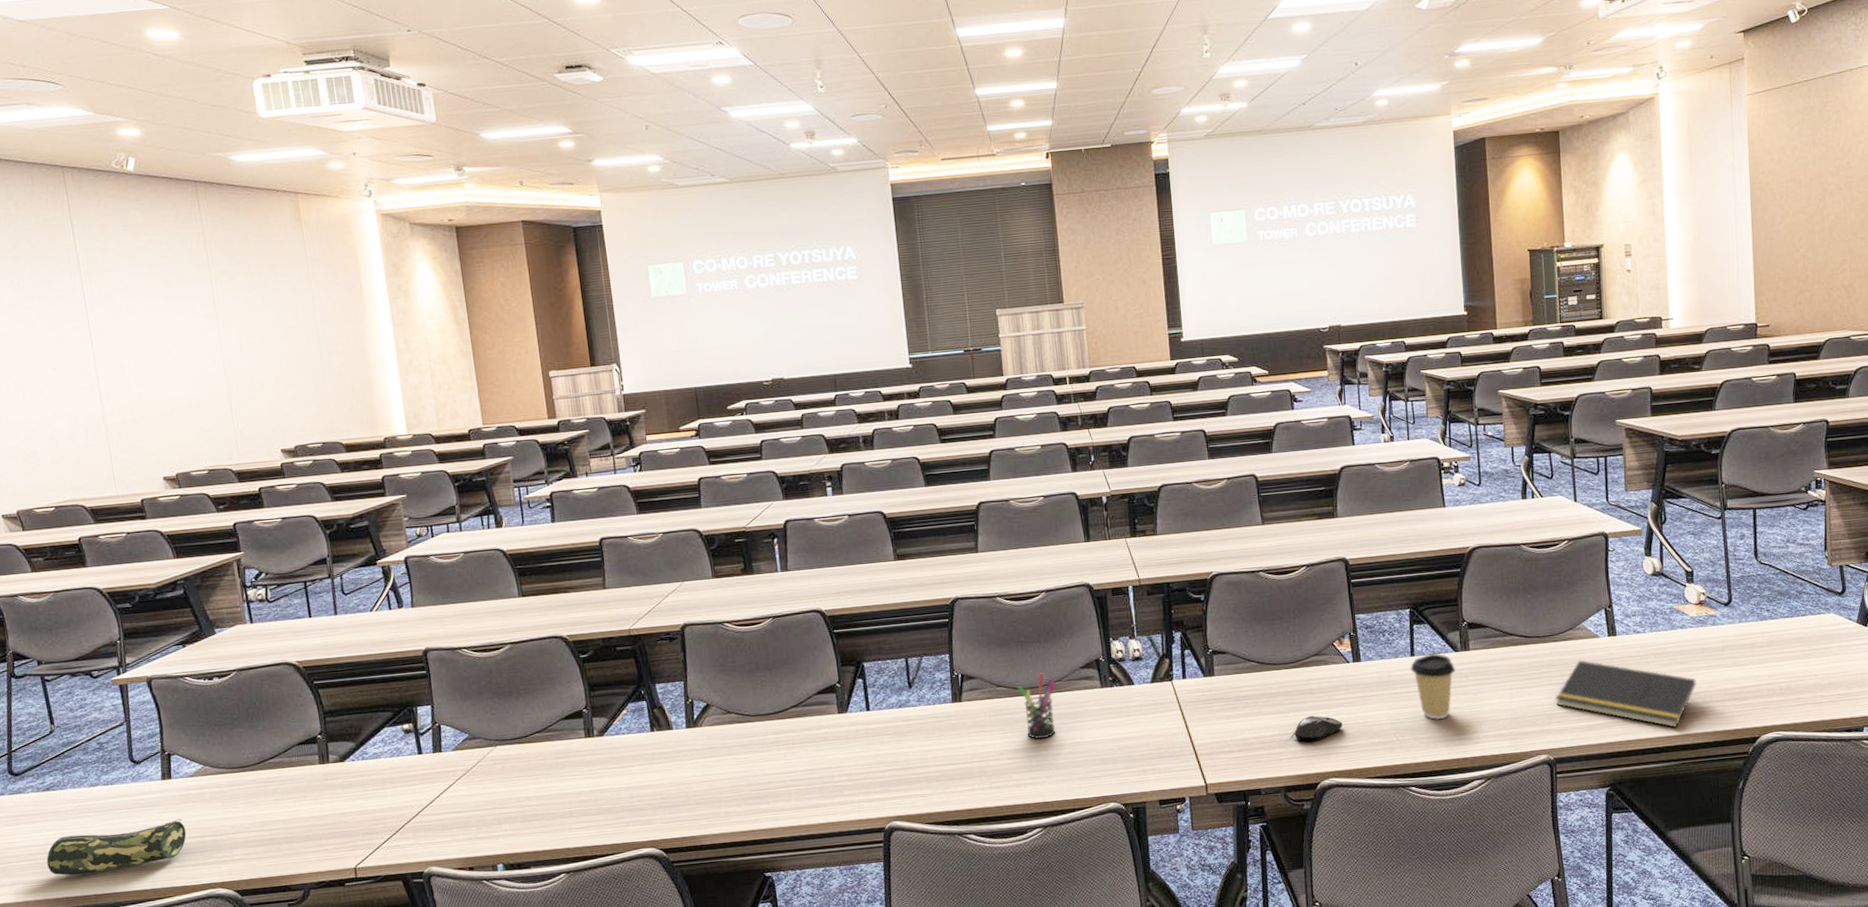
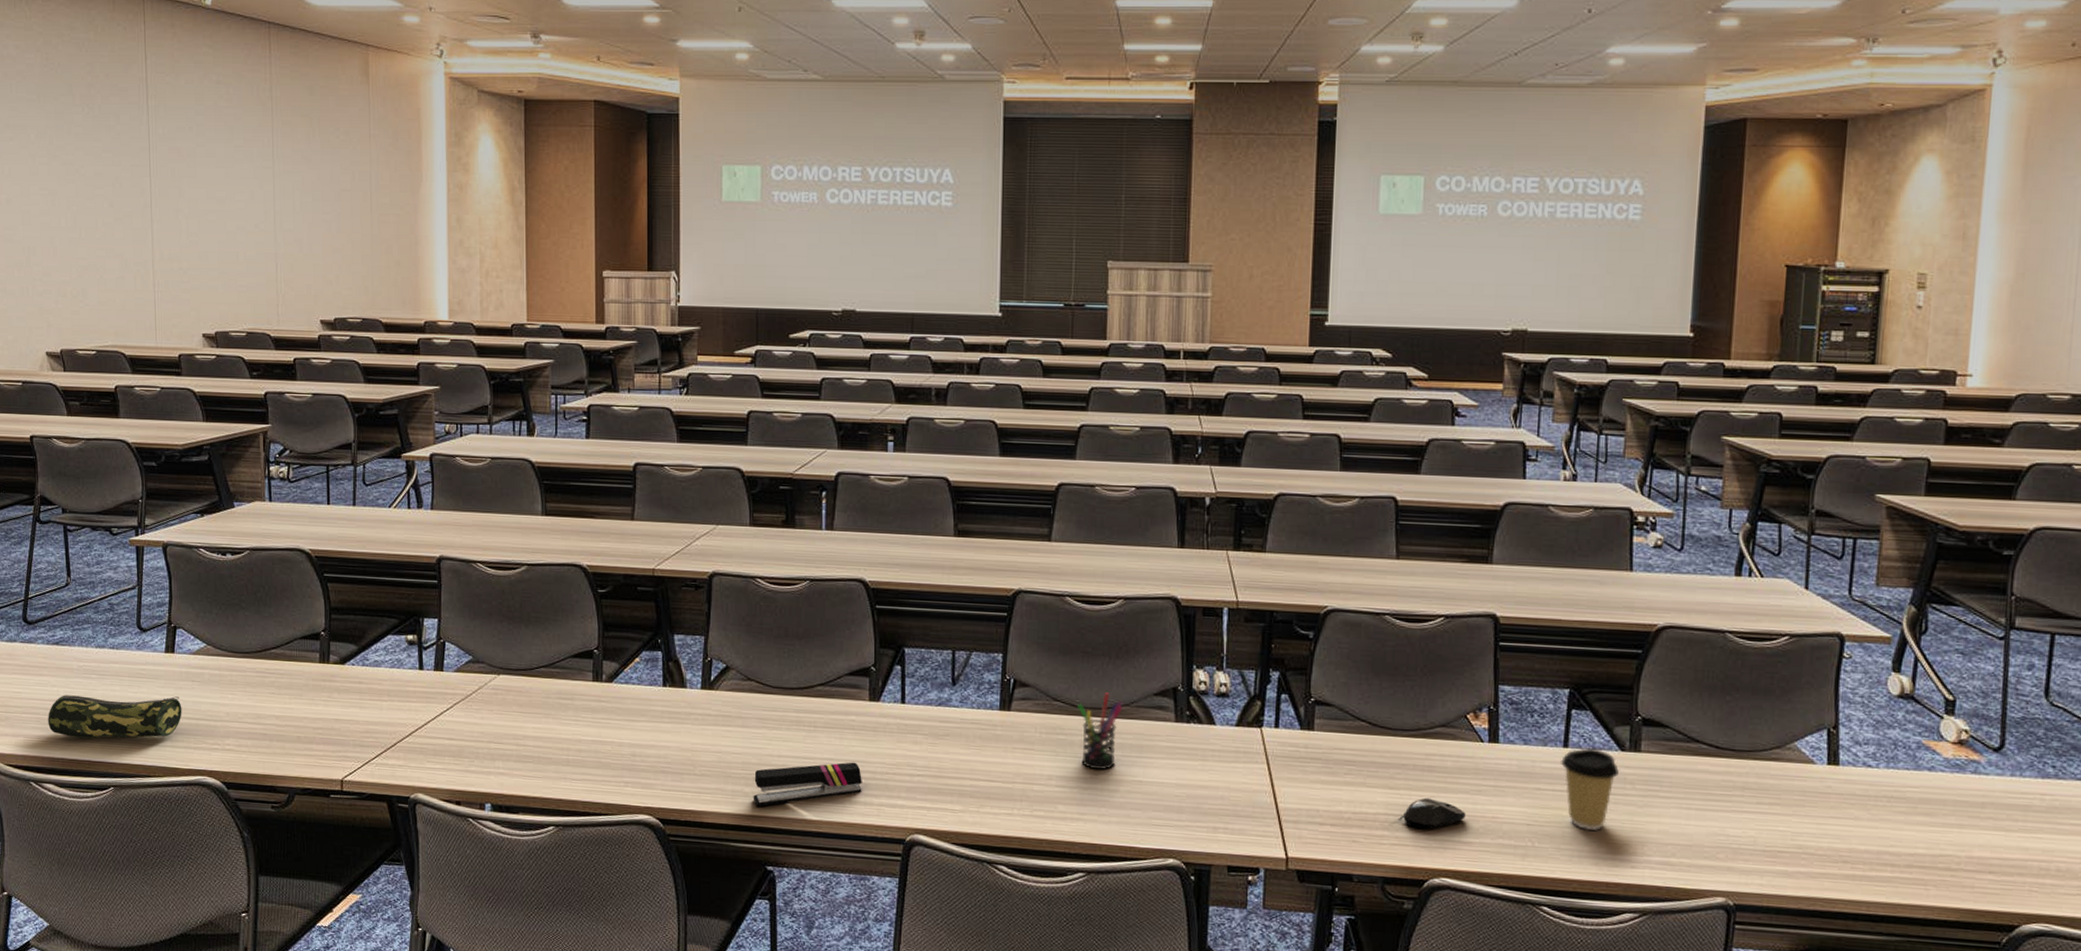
stapler: none [744,768,842,823] -> present [753,762,862,807]
notepad: present [1555,660,1696,729] -> none [1745,788,1941,895]

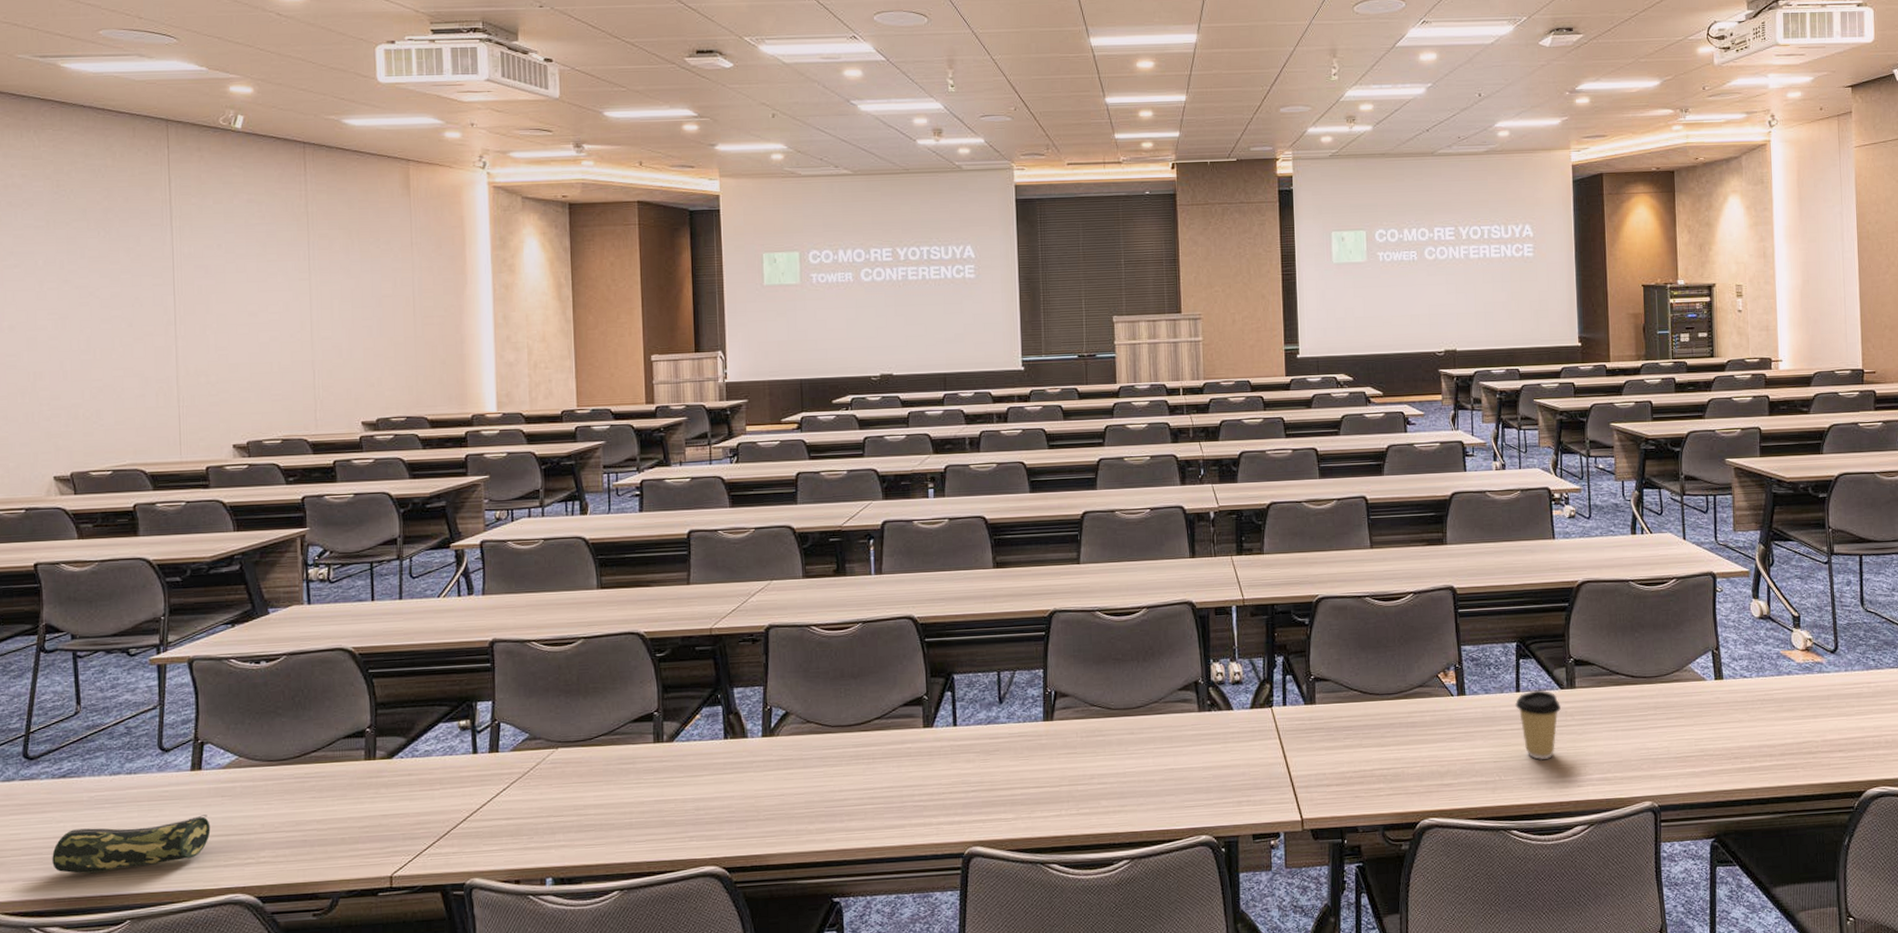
stapler: present [753,762,862,807] -> none [817,787,921,843]
pen holder: present [1077,692,1123,770] -> none [1113,693,1152,765]
computer mouse: present [1403,797,1466,830] -> none [1395,750,1445,779]

